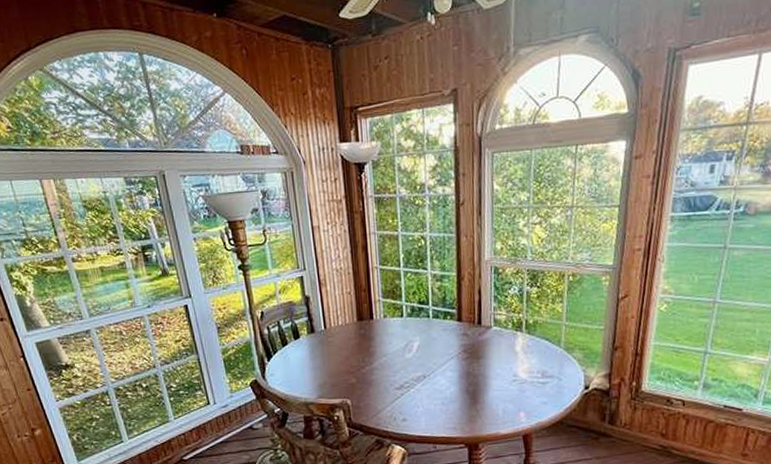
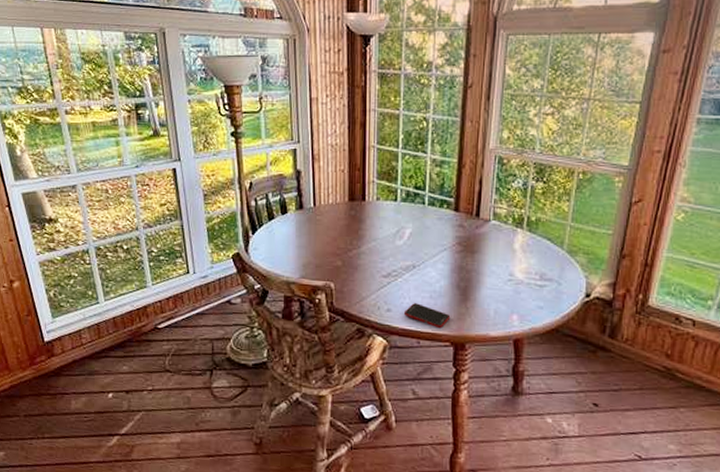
cell phone: none [418,411,463,432] -> present [403,303,451,329]

